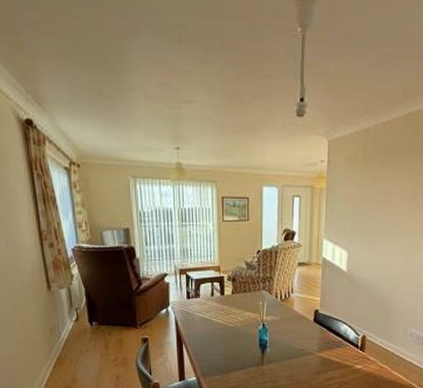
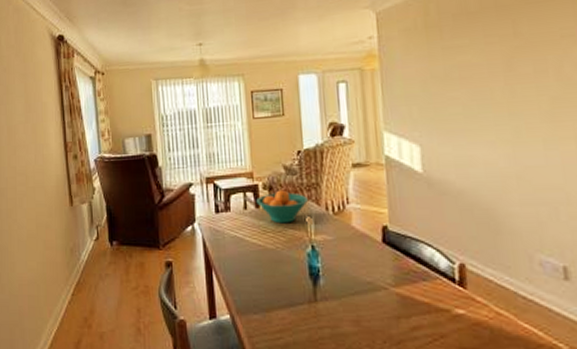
fruit bowl: none [222,281,262,308] -> present [257,190,308,224]

